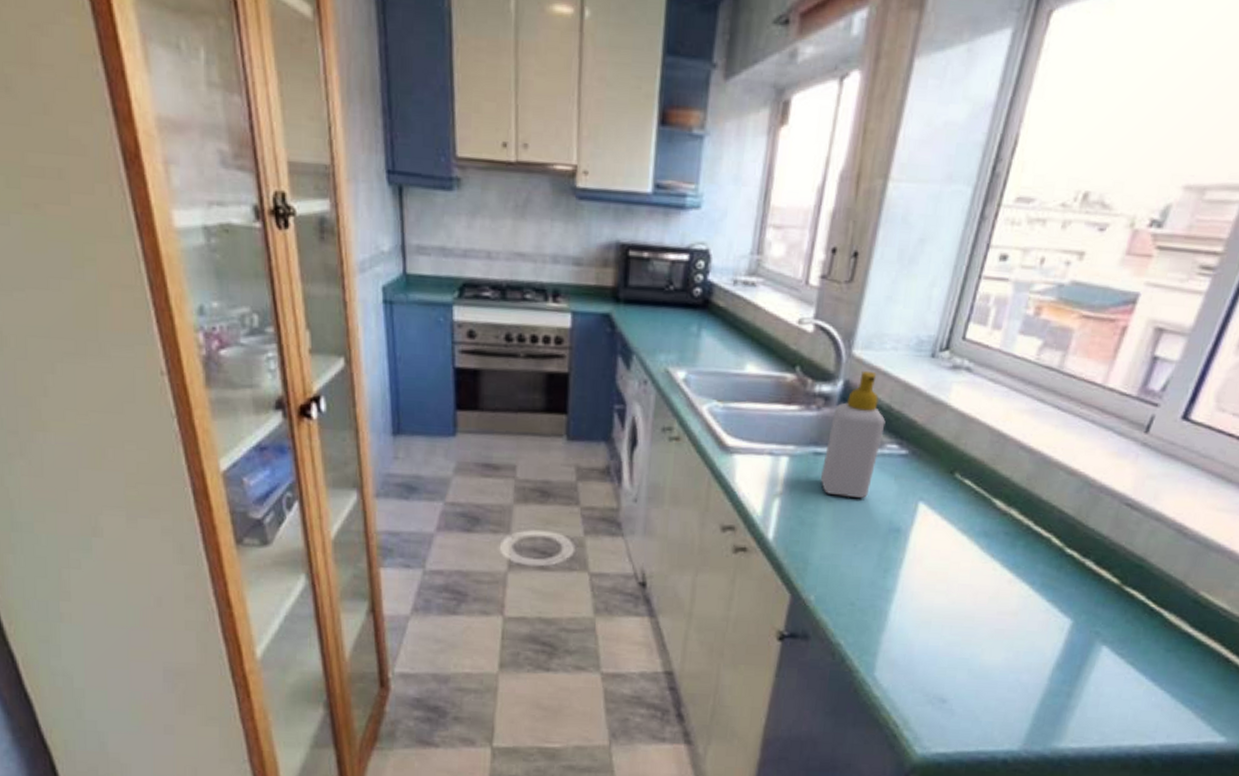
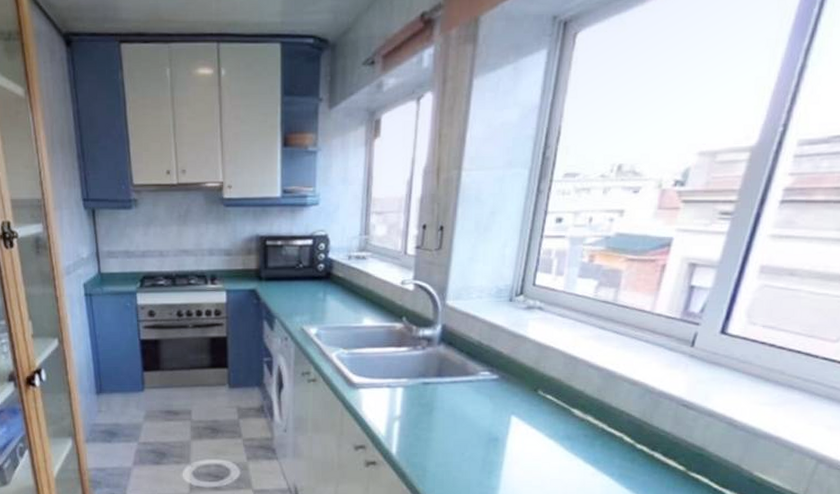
soap bottle: present [820,370,886,498] -> none [429,316,478,416]

